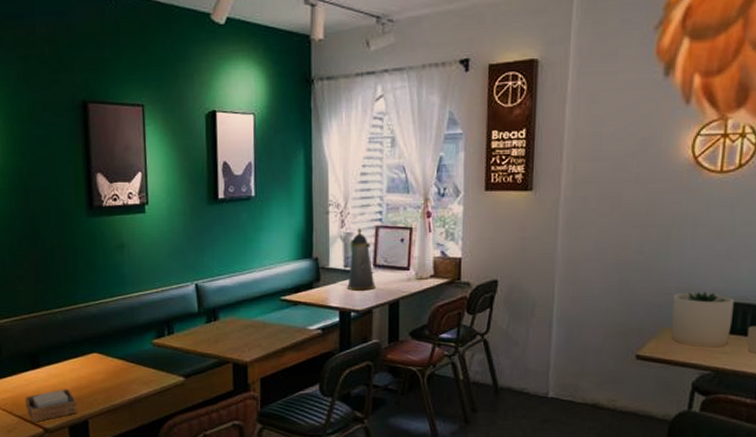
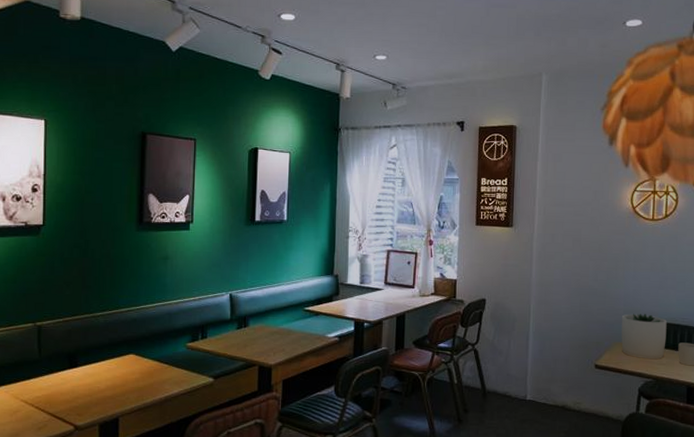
napkin holder: present [25,389,78,423] -> none [59,387,110,420]
coffee pot: present [347,228,375,291] -> none [362,251,386,305]

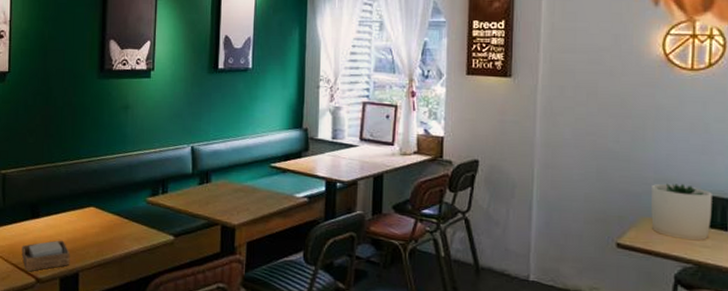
napkin holder: none [59,387,110,420] -> present [21,240,70,272]

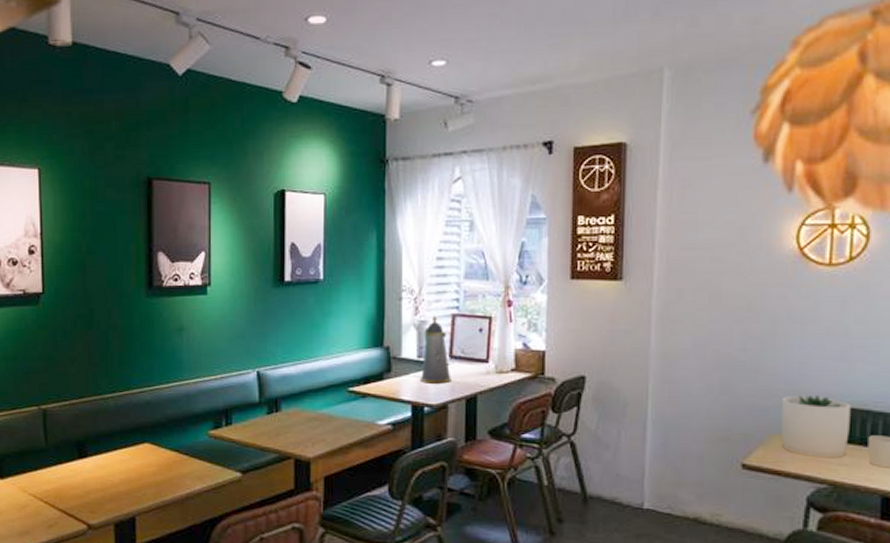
napkin holder: present [21,240,70,272] -> none [69,481,125,518]
coffee pot: none [334,103,361,163] -> present [421,316,451,384]

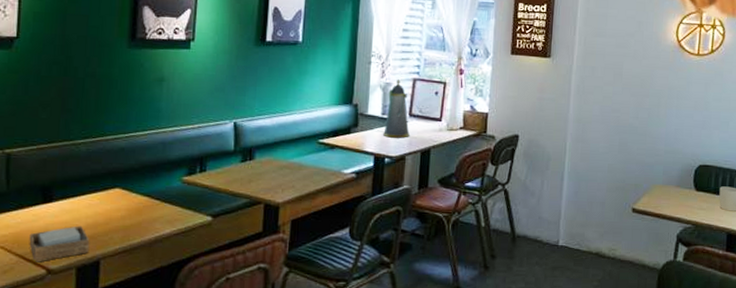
napkin holder: none [69,481,125,518] -> present [29,225,90,263]
planter: present [781,395,851,459] -> none [661,154,709,204]

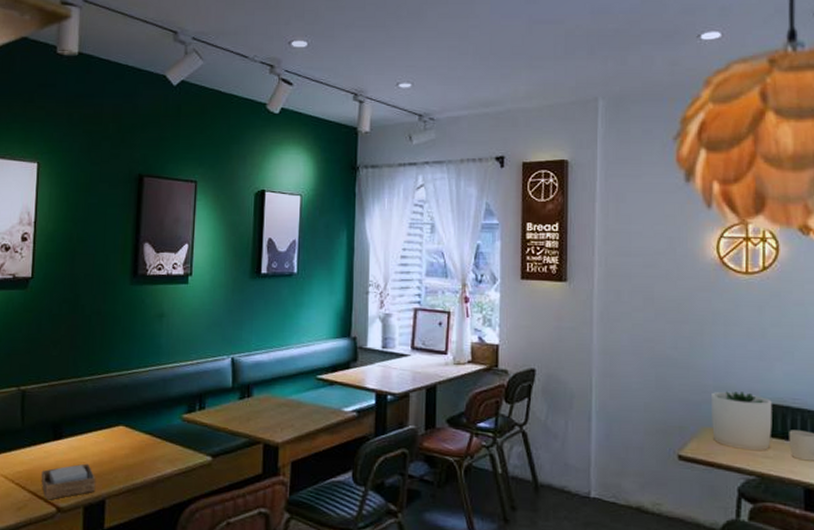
coffee pot: present [383,79,410,138] -> none [385,310,413,374]
planter: none [661,154,709,204] -> present [712,391,772,451]

